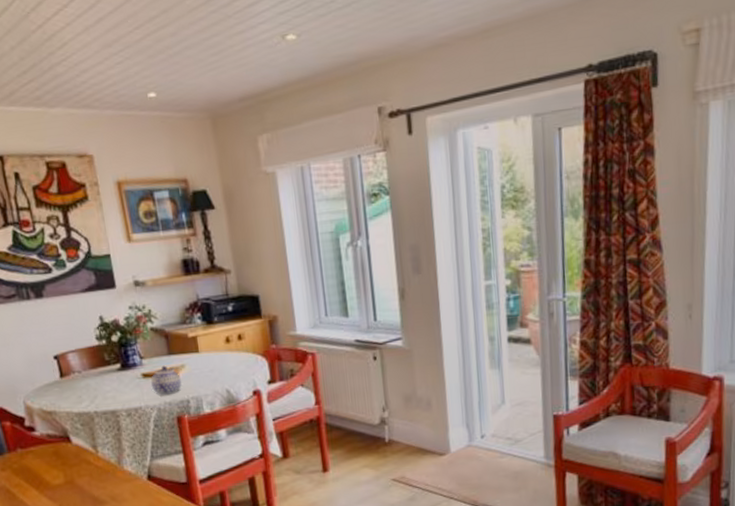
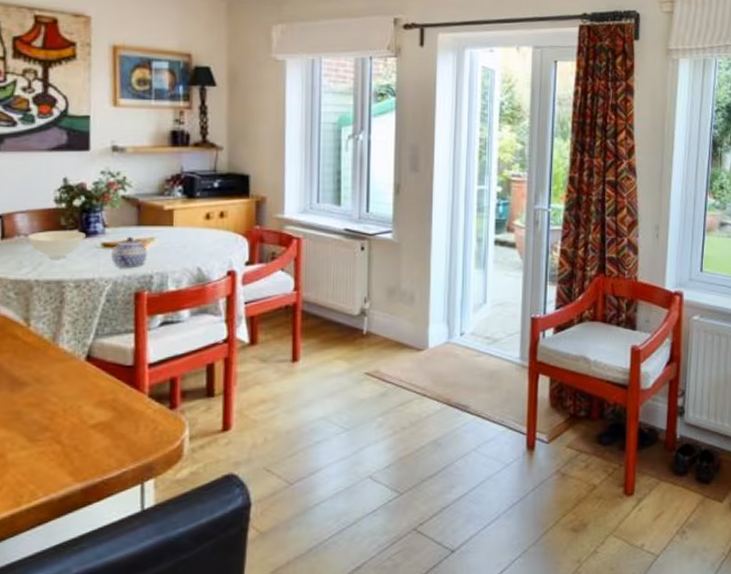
bowl: none [80,364,127,392] -> present [27,231,85,259]

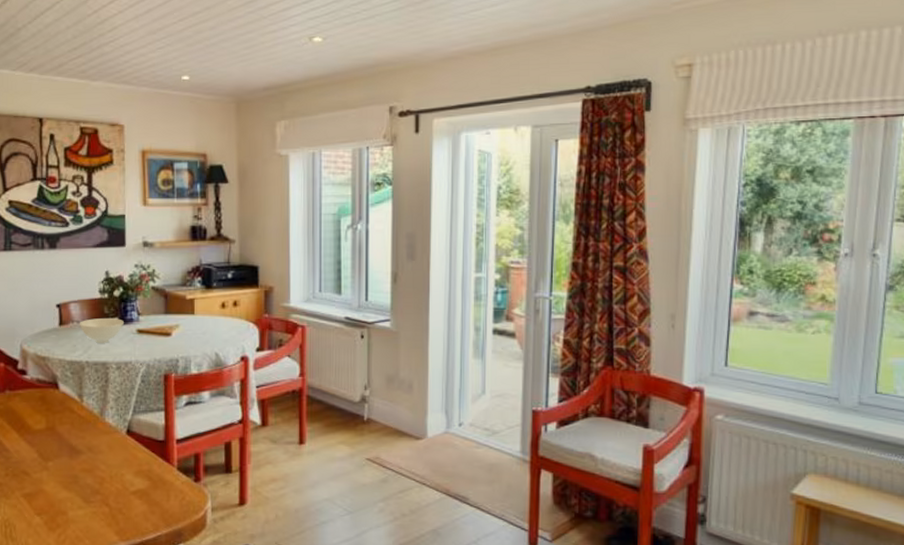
teapot: present [111,236,147,269] -> none [145,323,173,353]

